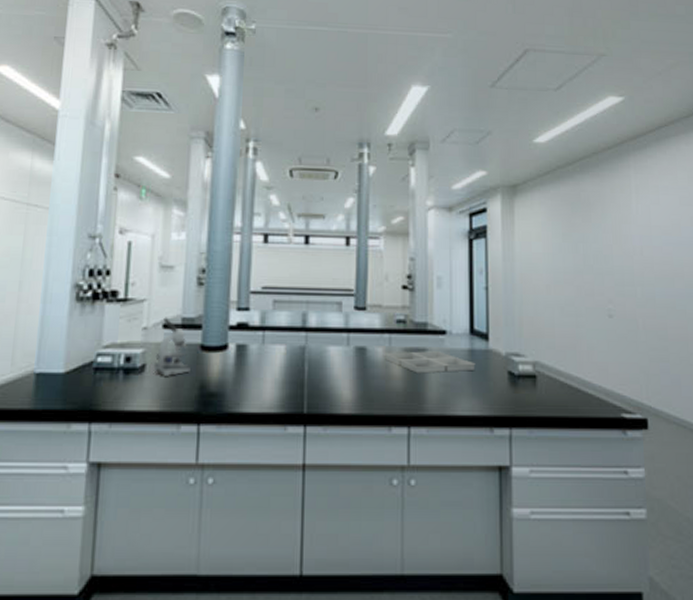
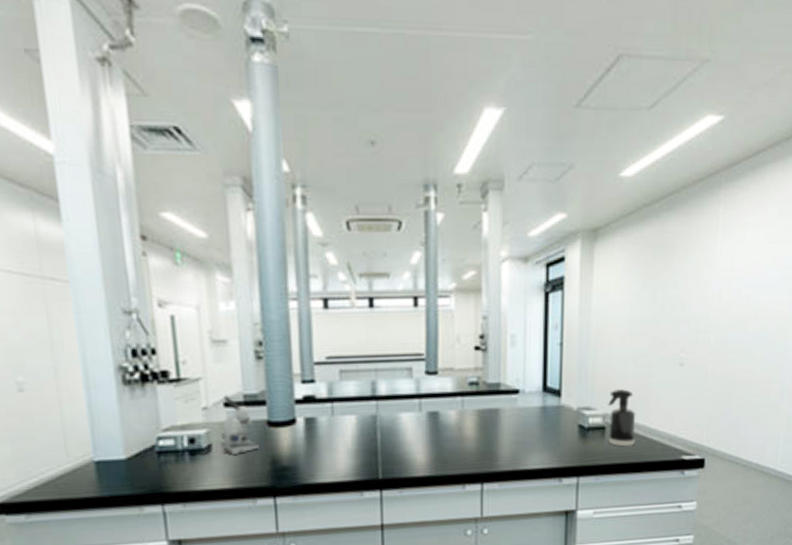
storage tray: present [384,351,476,374] -> none [457,410,547,433]
spray bottle: none [537,336,569,399] -> present [608,388,636,447]

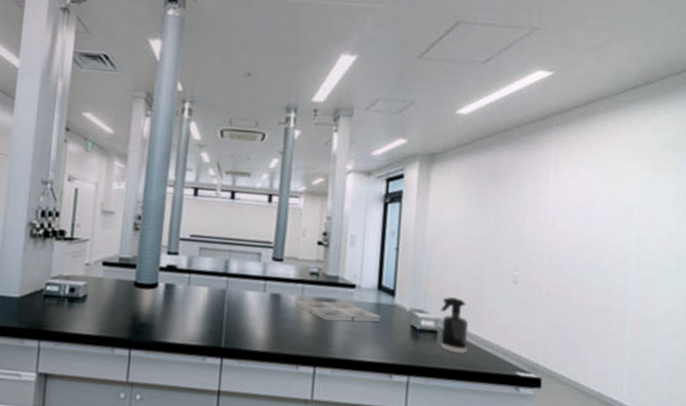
microscope: present [220,395,260,456] -> none [93,256,125,308]
storage tray: none [457,410,547,433] -> present [297,300,381,323]

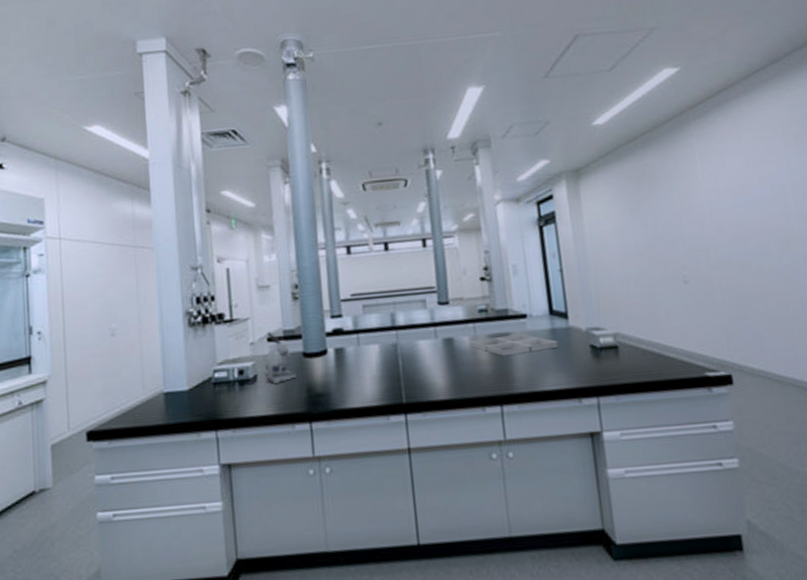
microscope: none [93,256,125,308] -> present [264,331,297,385]
spray bottle: present [440,296,469,354] -> none [616,308,652,365]

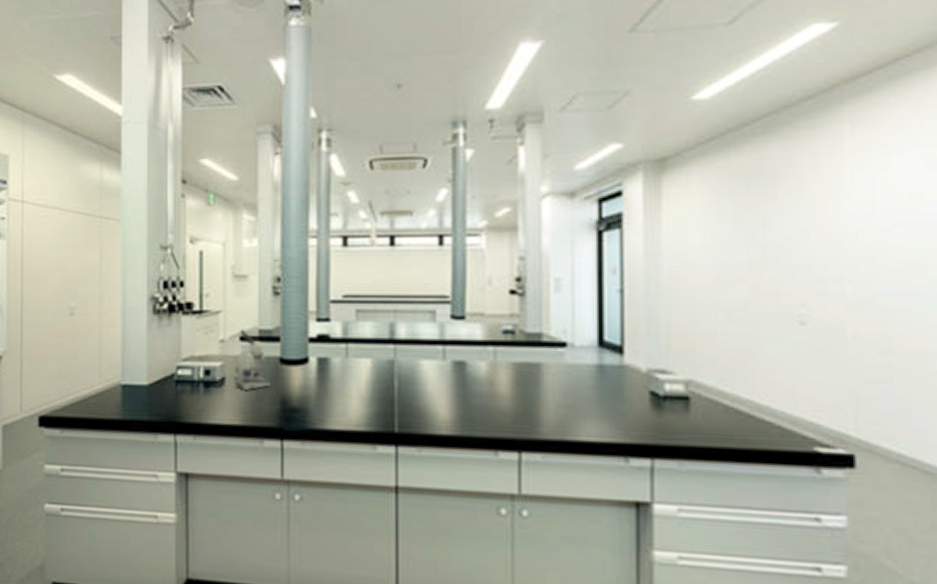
storage tray: present [470,334,558,357] -> none [488,366,606,392]

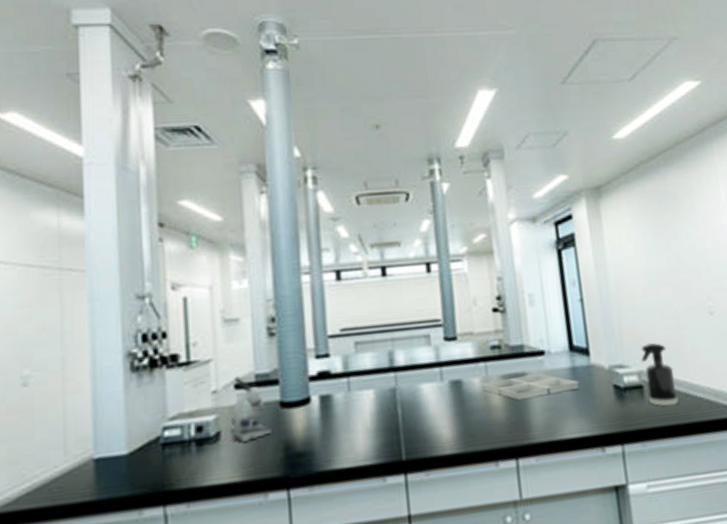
storage tray: none [488,366,606,392] -> present [481,373,579,401]
spray bottle: none [692,348,736,426] -> present [641,342,679,407]

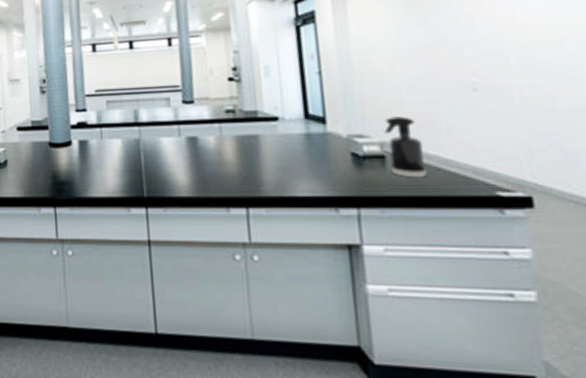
microscope: present [229,376,272,443] -> none [13,121,43,170]
storage tray: present [481,373,579,401] -> none [216,137,313,159]

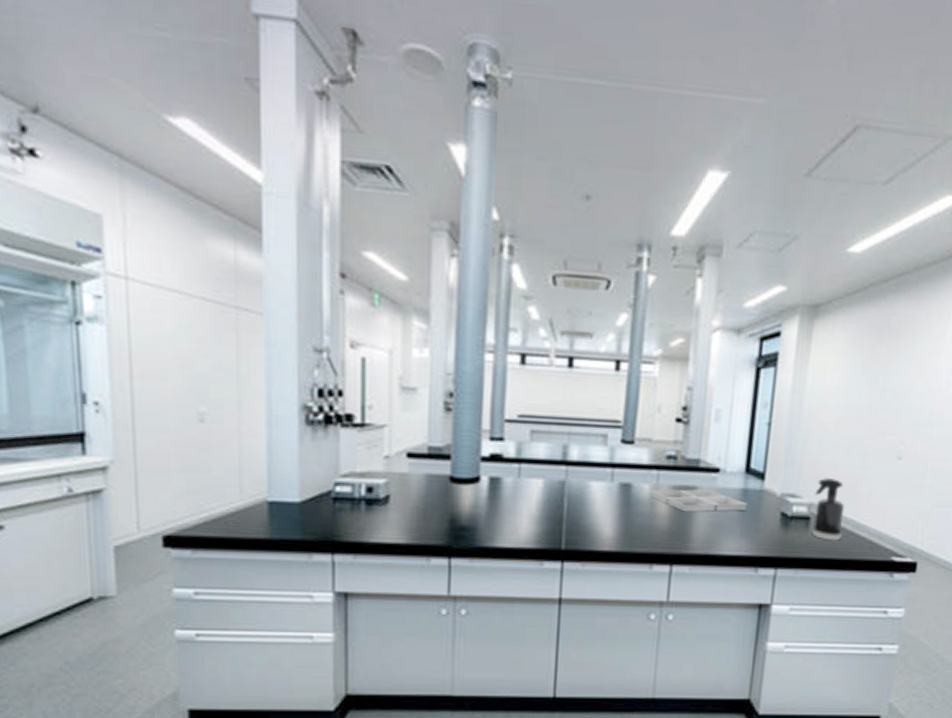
storage tray: none [216,137,313,159] -> present [650,489,748,513]

